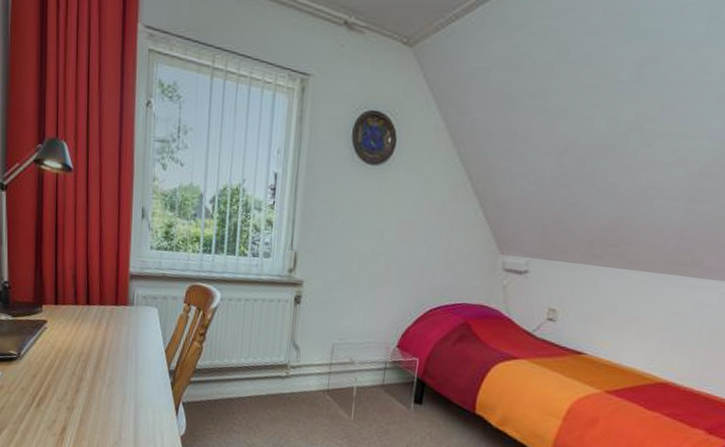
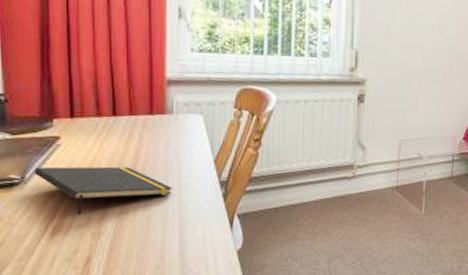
notepad: none [27,345,131,391] -> present [34,166,174,216]

